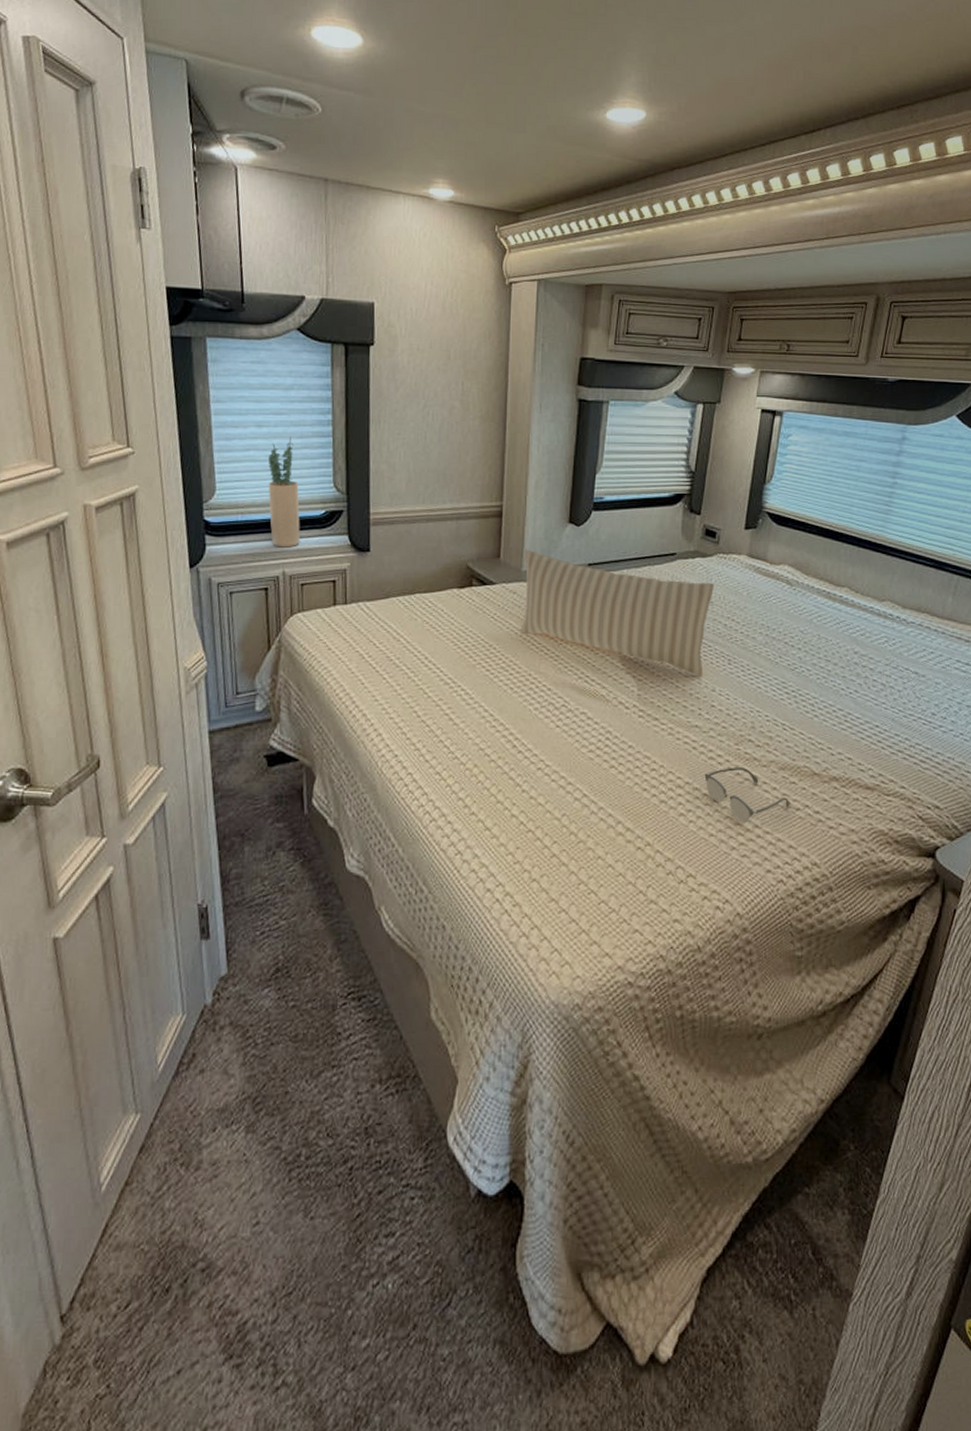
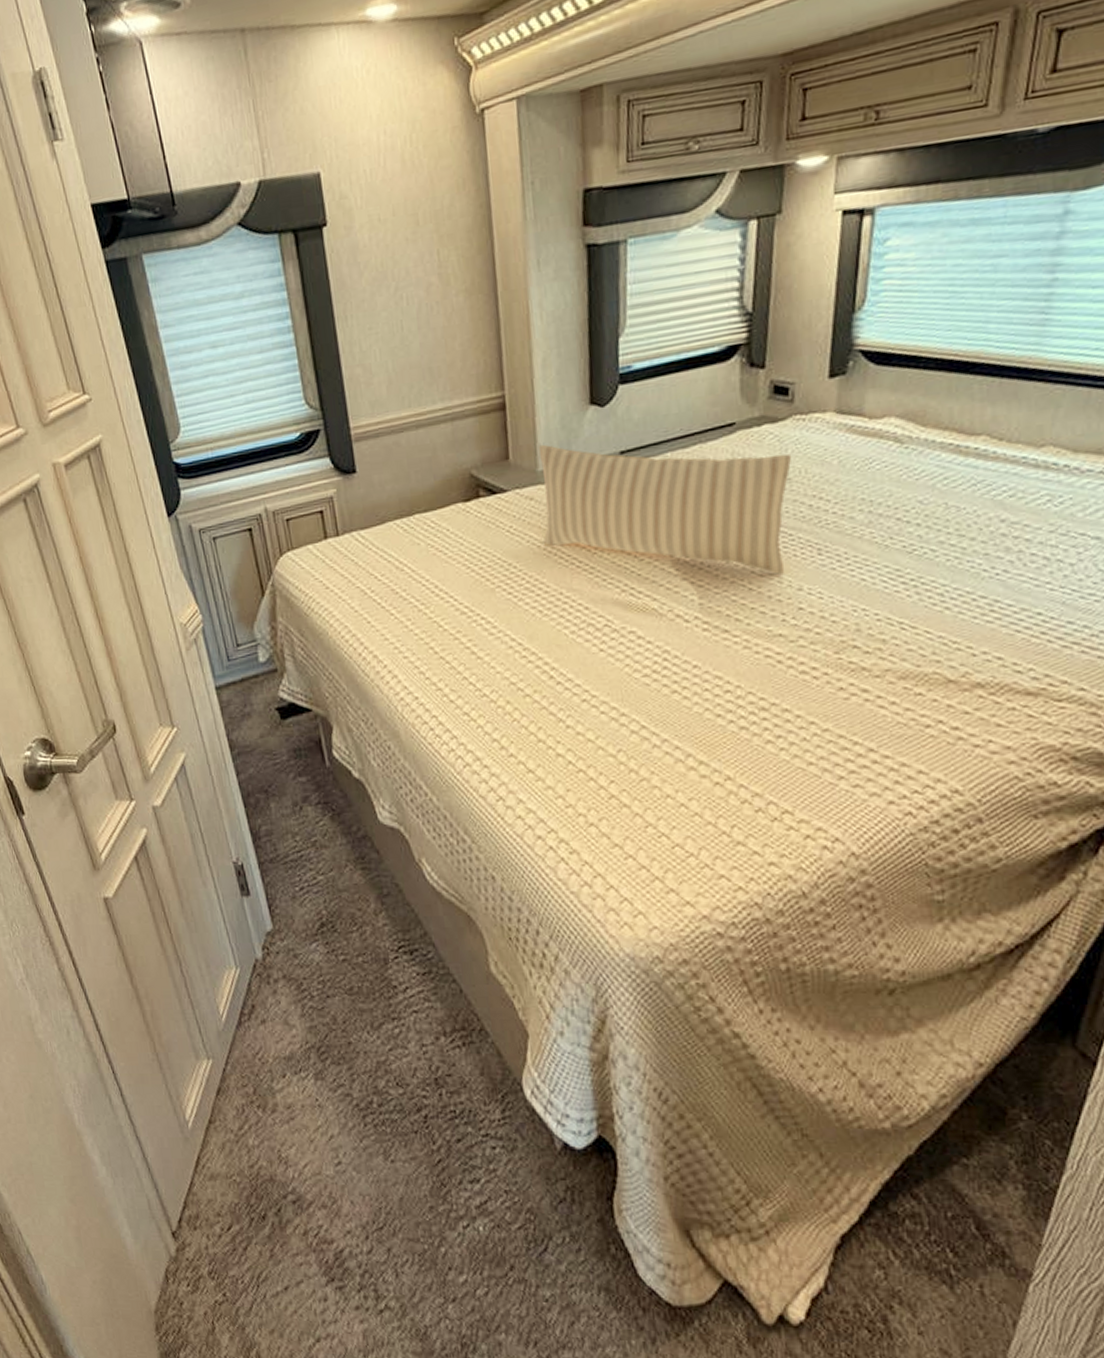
vase: present [268,437,300,548] -> none [230,353,278,482]
eyeglasses: present [704,766,790,823] -> none [795,679,917,747]

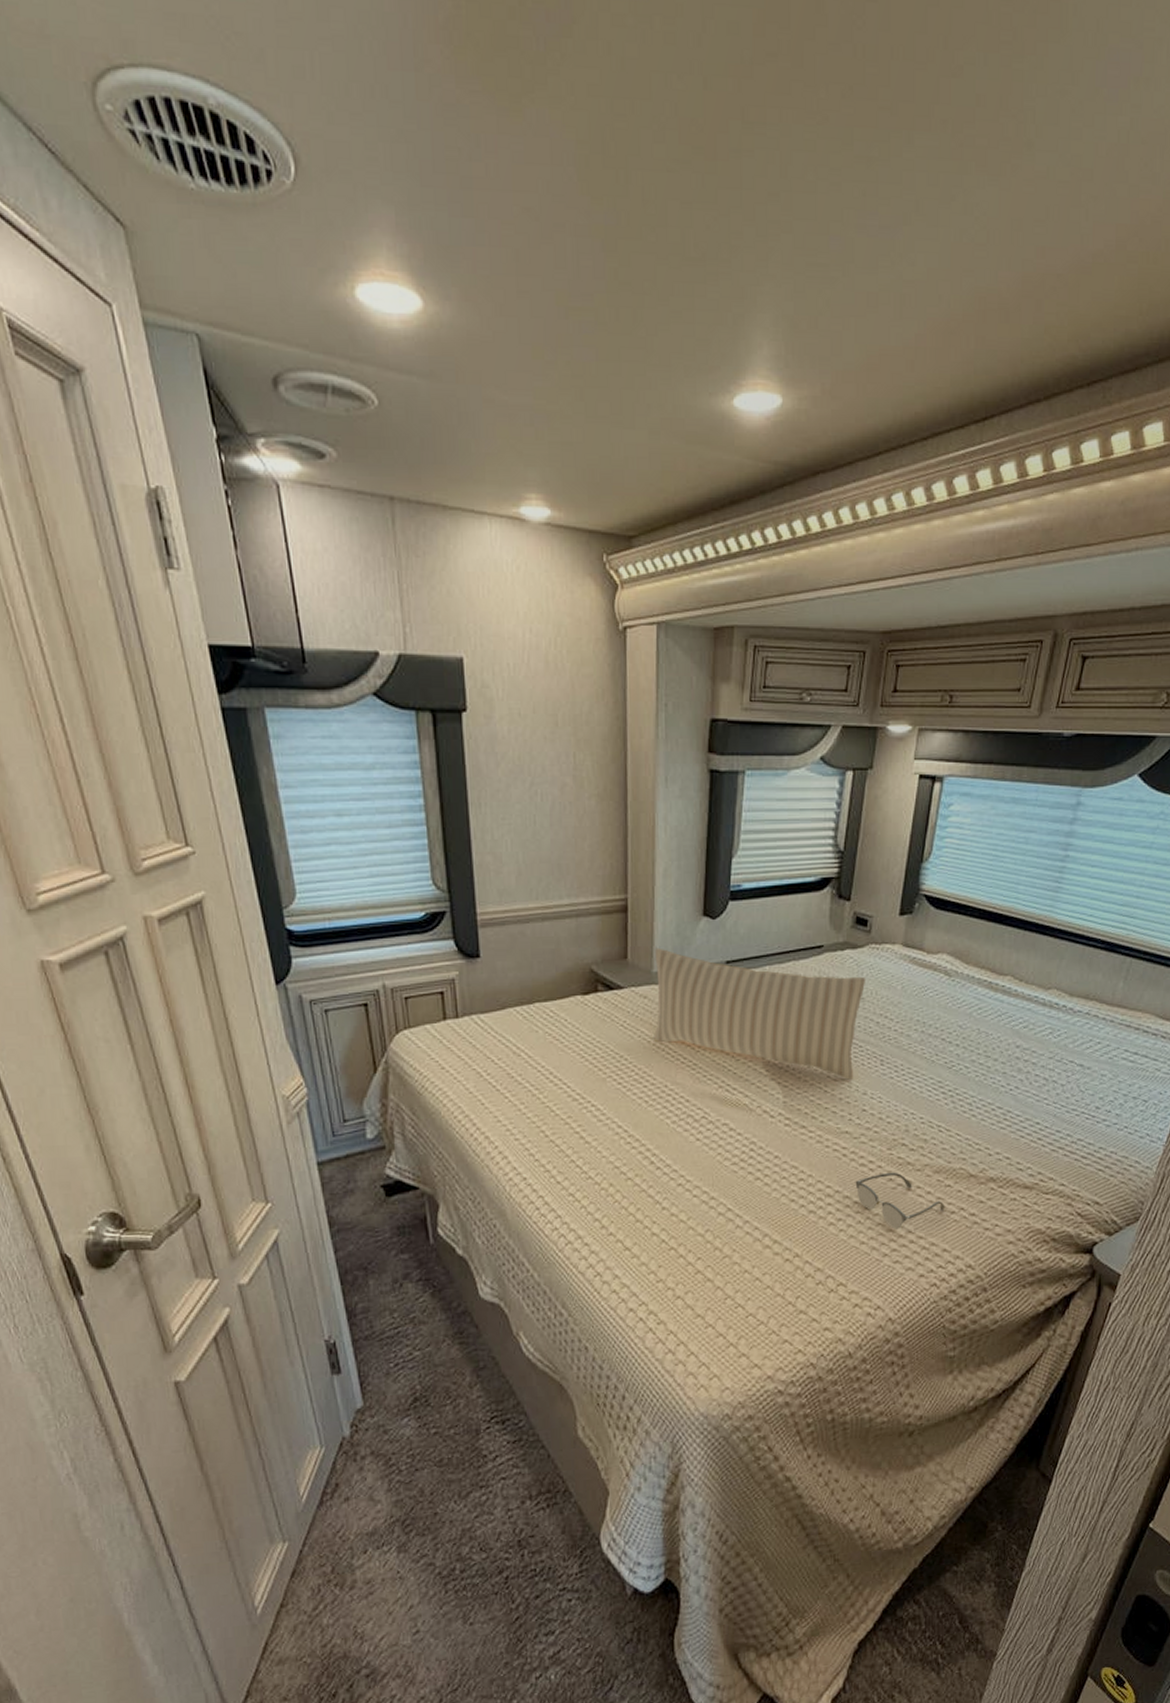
eyeglasses: none [795,679,917,747] -> present [855,1172,945,1229]

